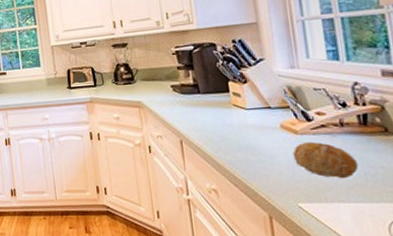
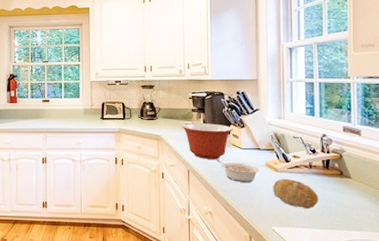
mixing bowl: none [167,81,232,126] -> present [182,123,233,159]
legume: none [216,124,274,151] -> present [217,159,260,182]

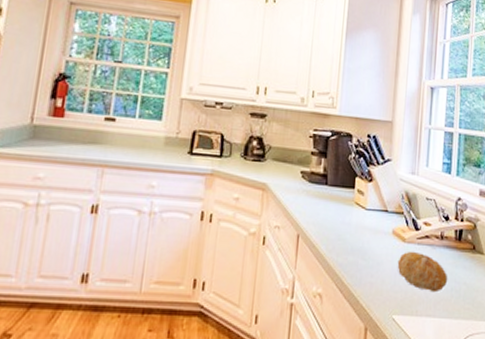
mixing bowl: present [182,123,233,159] -> none [296,170,358,222]
legume: present [217,159,260,182] -> none [335,222,385,255]

